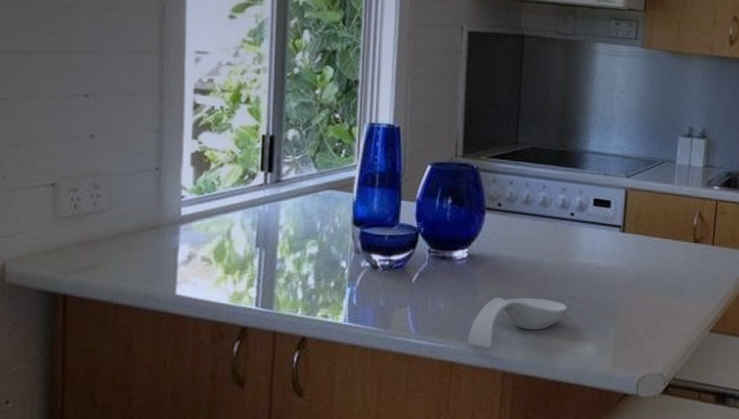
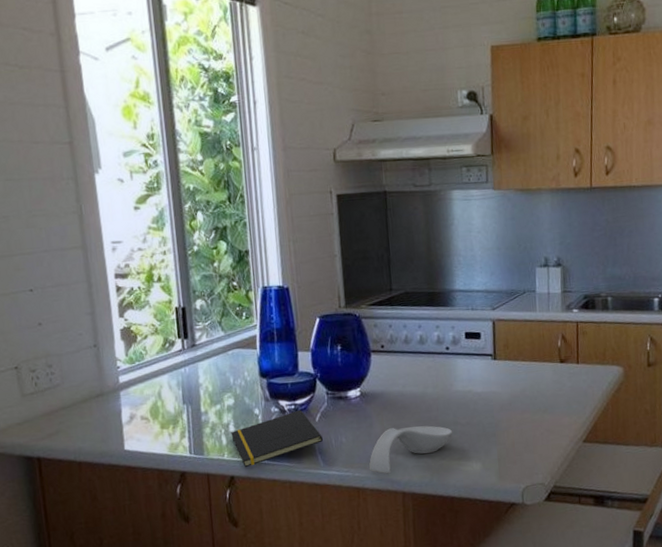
notepad: none [309,266,417,328] -> present [231,409,323,468]

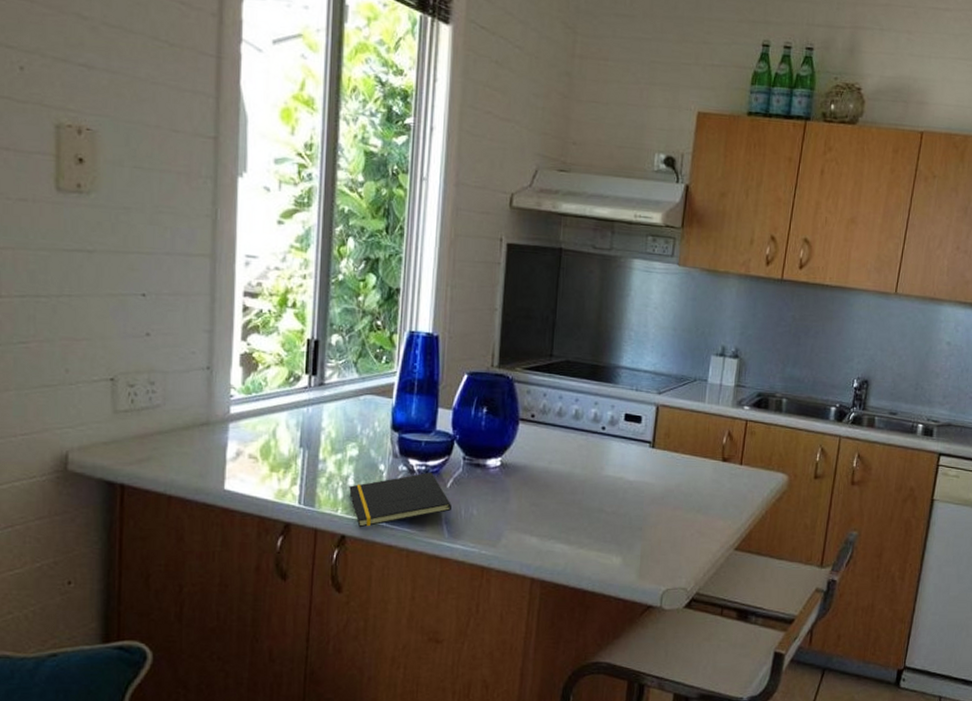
spoon rest: present [368,425,453,474] -> none [498,506,596,556]

